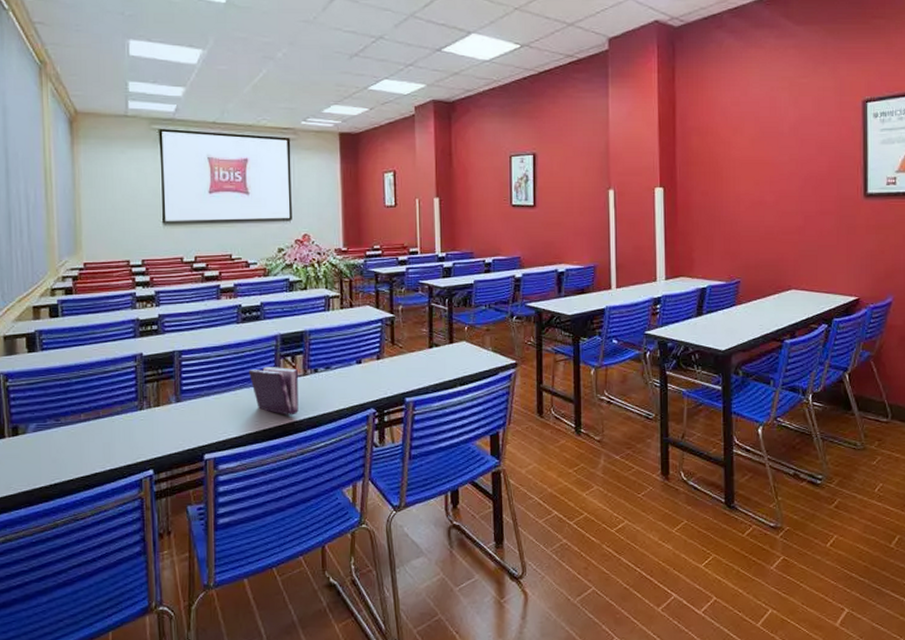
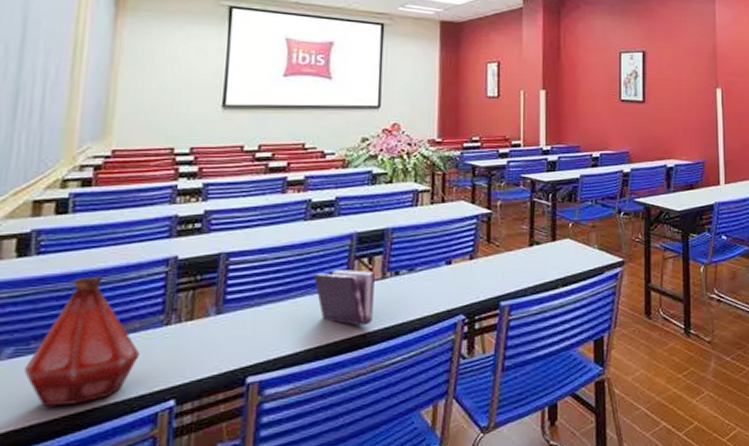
bottle: none [45,368,124,470] -> present [24,275,141,406]

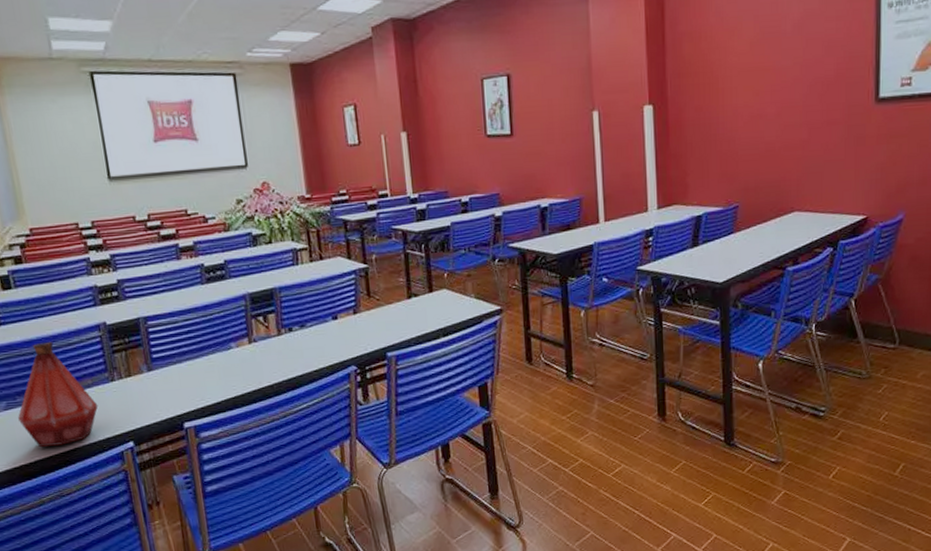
book: present [313,270,375,326] -> none [219,328,277,378]

